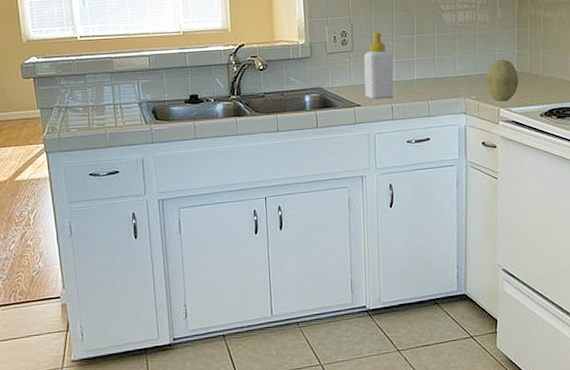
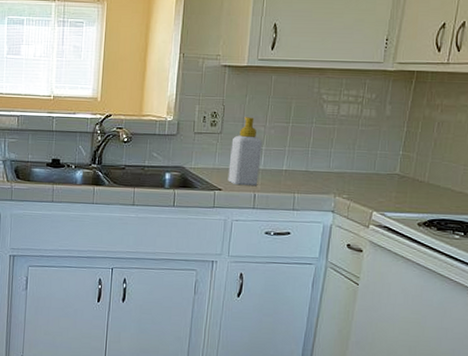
fruit: present [485,59,519,102] -> none [361,159,400,205]

